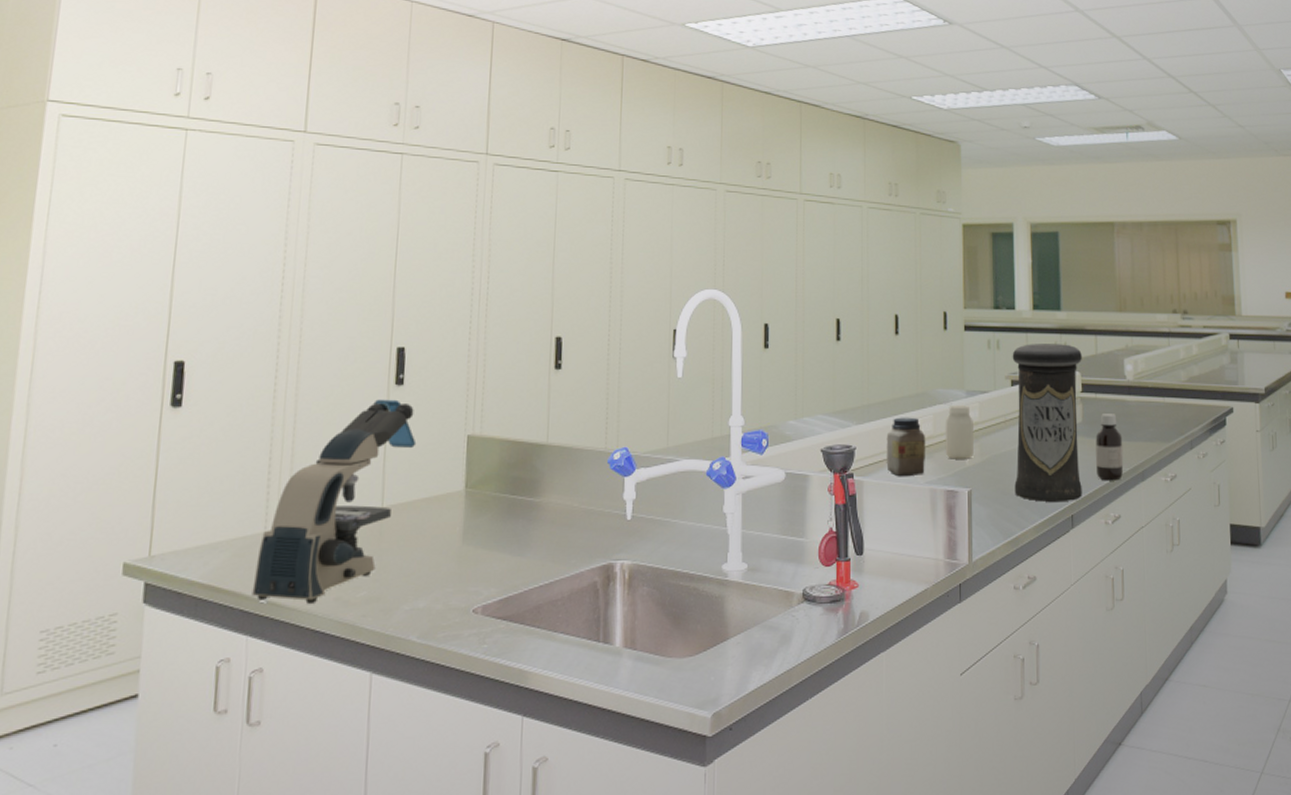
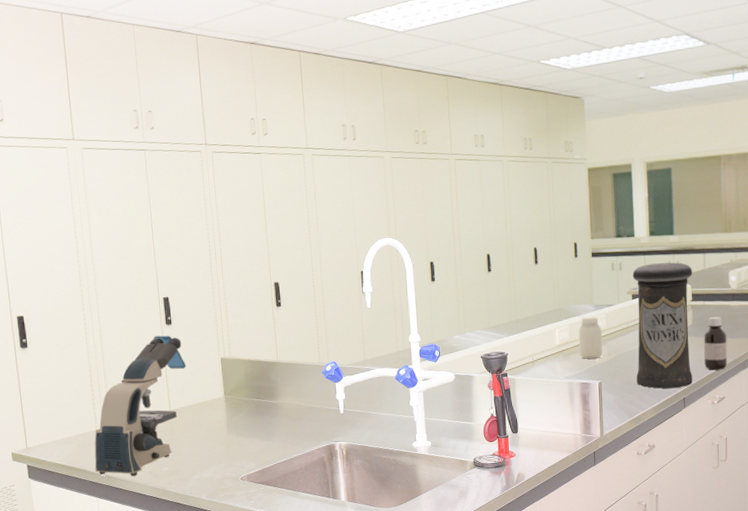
jar: present [886,417,926,477] -> none [531,328,564,374]

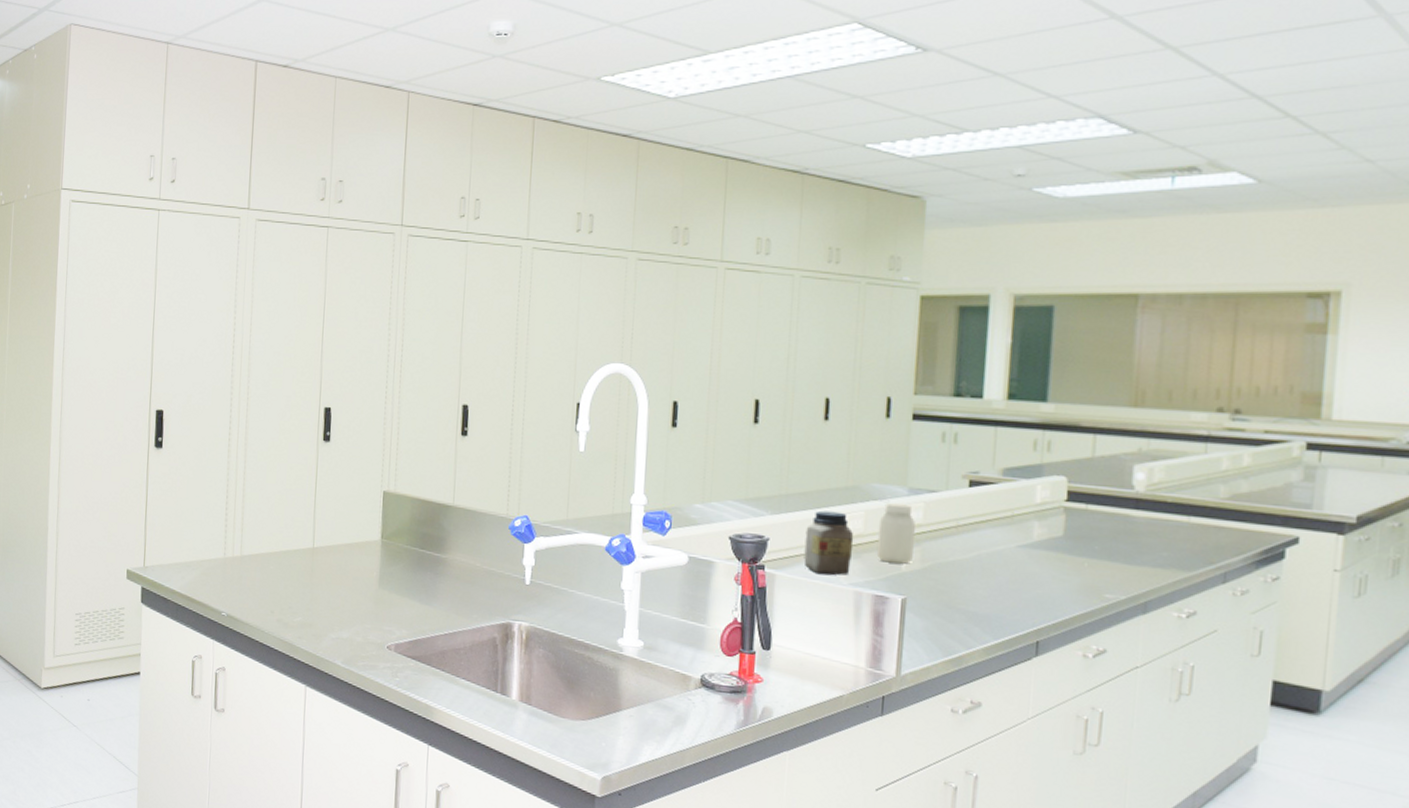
microscope: present [94,335,187,476] -> none [216,453,341,621]
jar: none [531,328,564,374] -> present [804,510,854,575]
container: present [632,262,693,389] -> none [962,439,1072,625]
bottle: present [704,317,728,370] -> none [1077,529,1121,609]

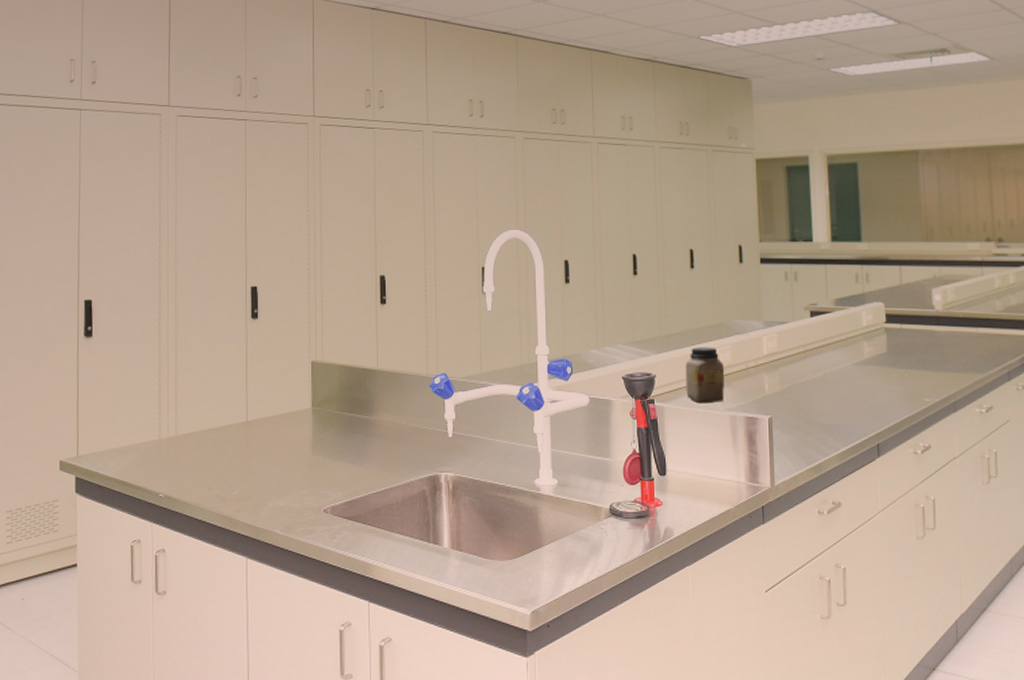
jar: present [876,503,915,564] -> none [743,336,773,388]

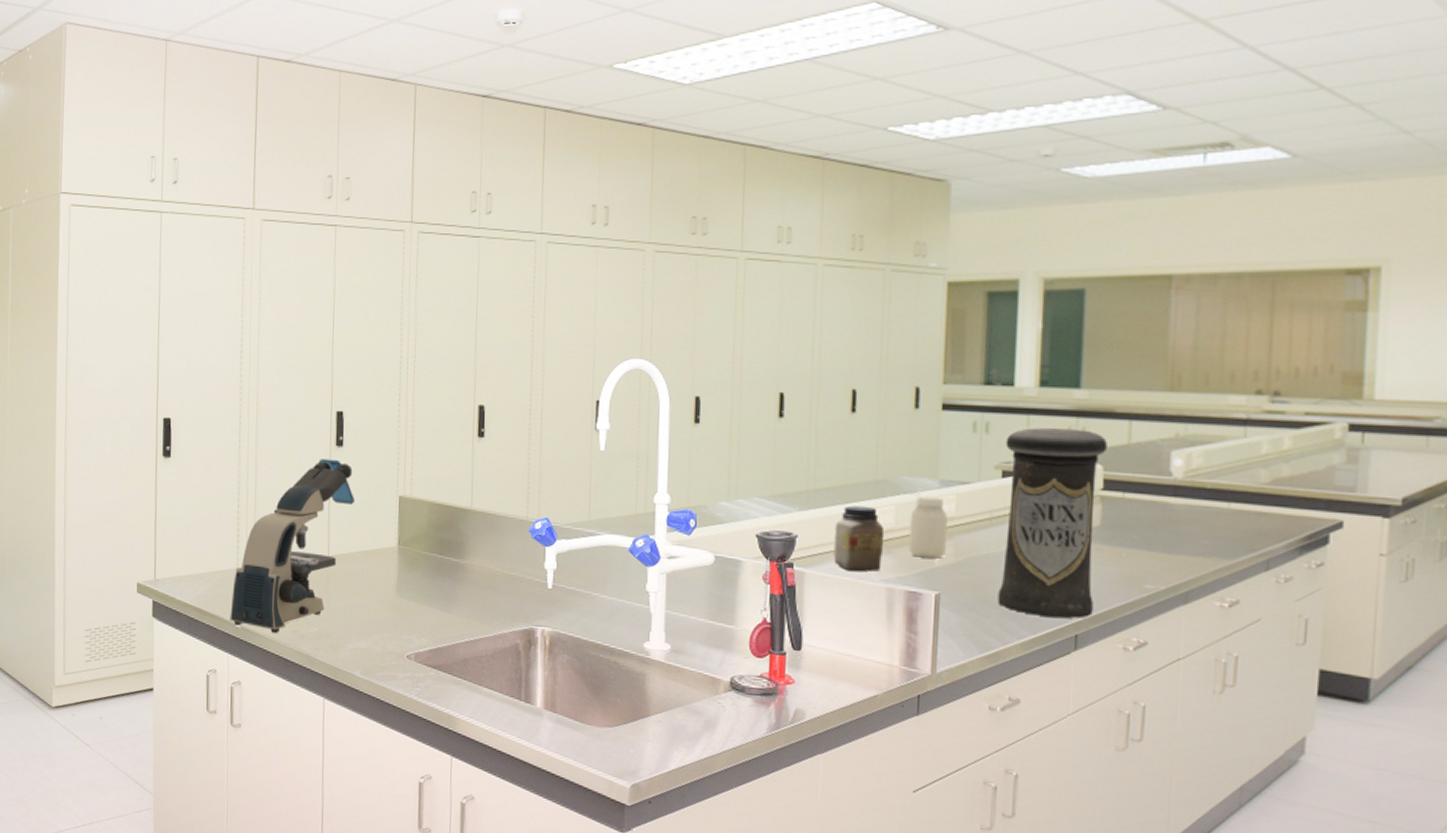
microscope: none [153,331,271,499] -> present [230,459,355,633]
jar: none [743,336,773,388] -> present [908,496,948,558]
container: none [810,275,889,430] -> present [997,428,1107,618]

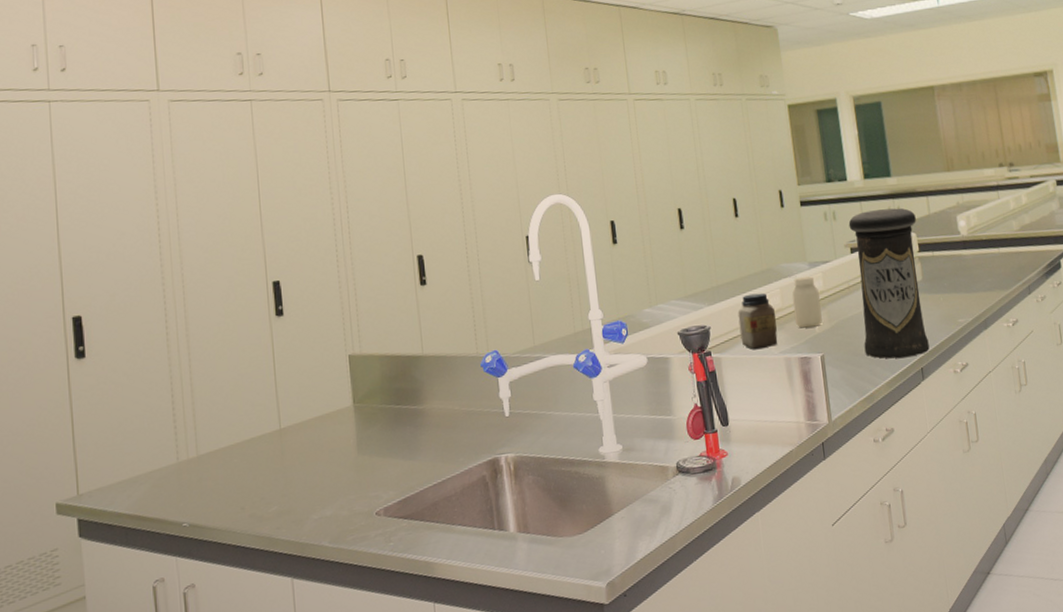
microscope: present [230,459,355,633] -> none [174,329,303,524]

